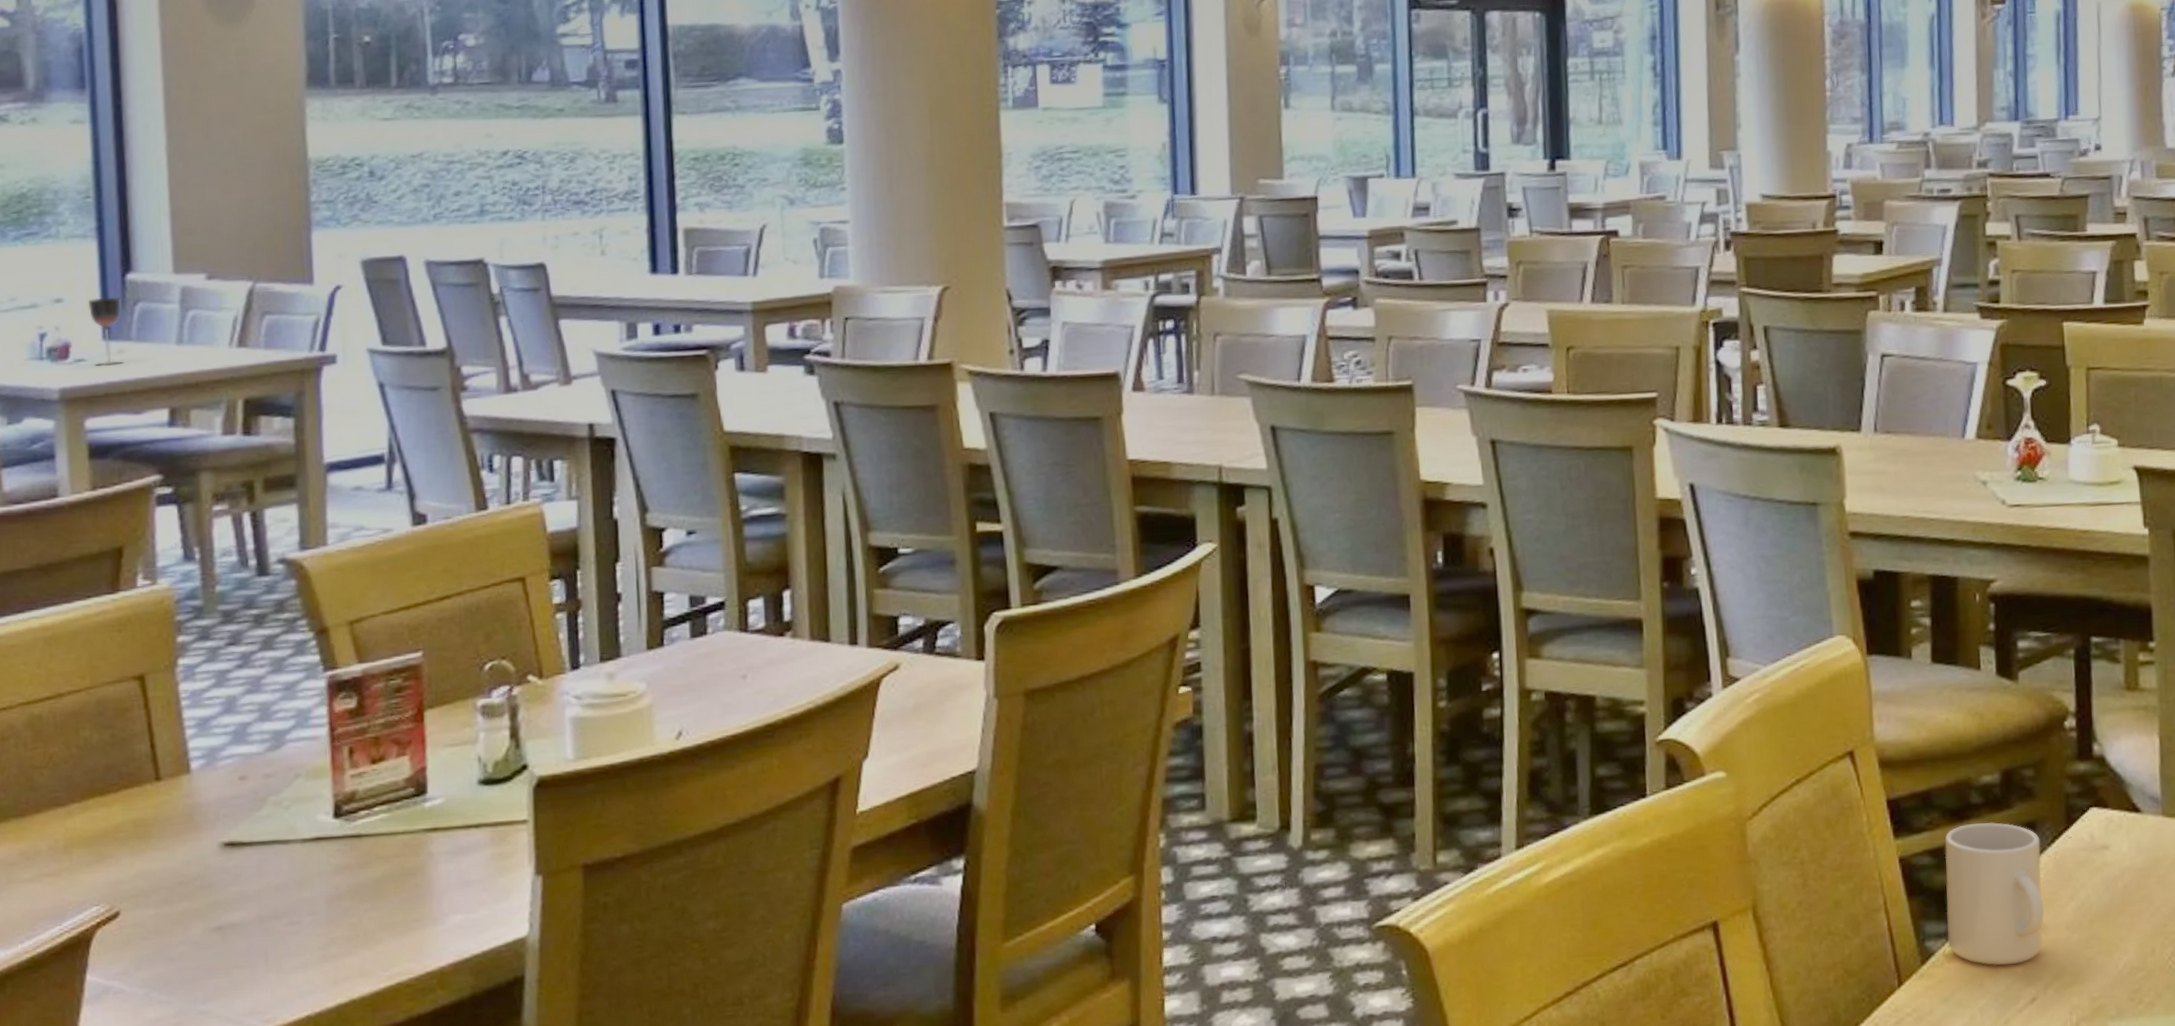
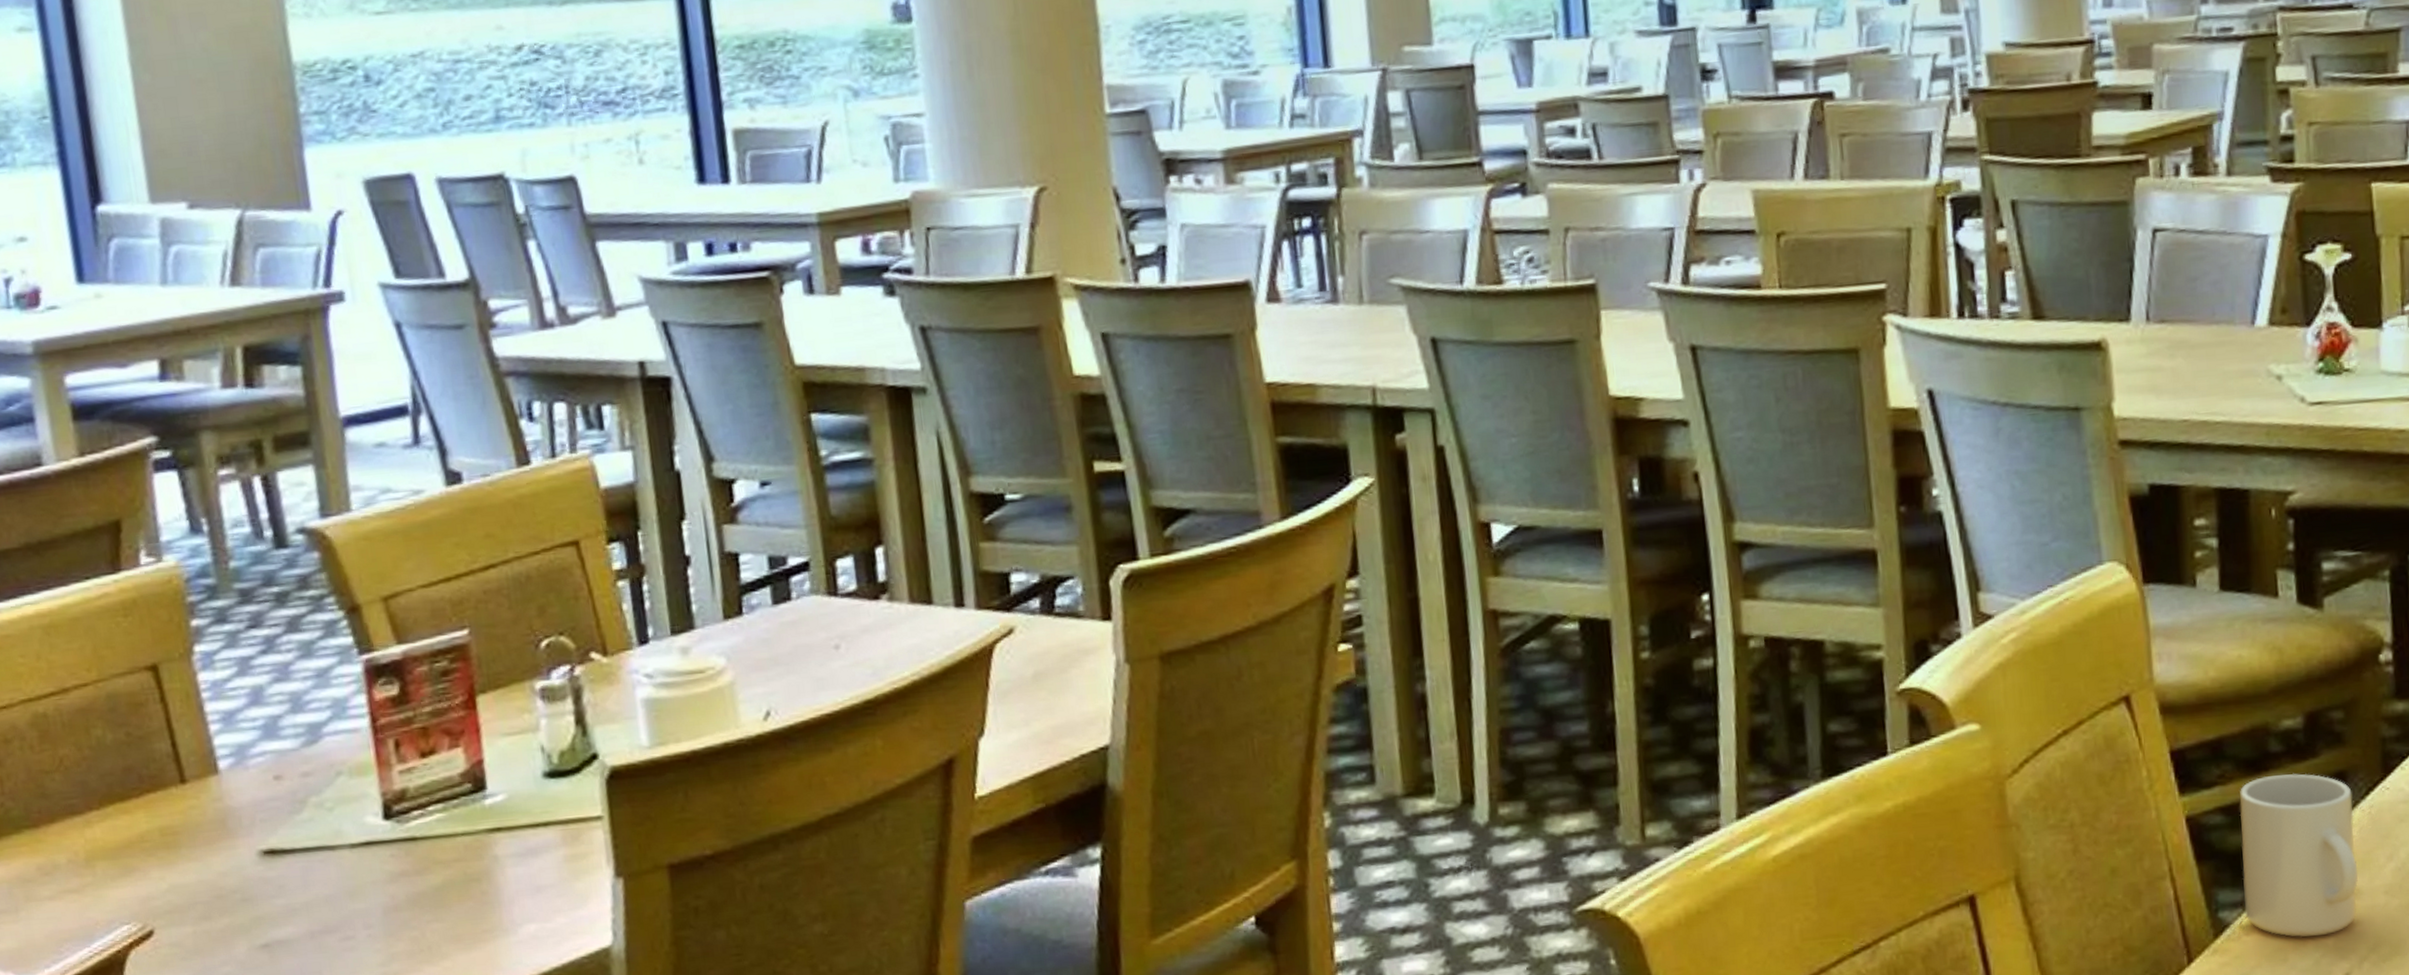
wineglass: present [88,297,123,367] -> none [56,232,102,314]

